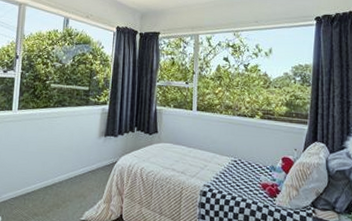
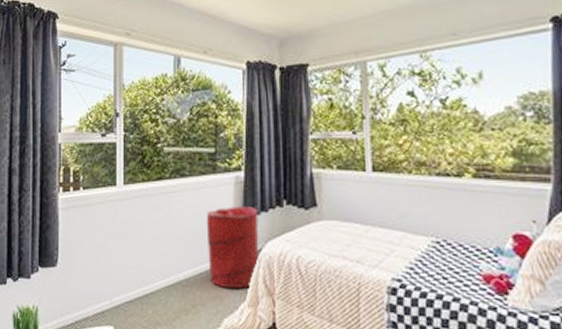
laundry hamper: none [77,130,117,190] -> present [206,206,259,289]

